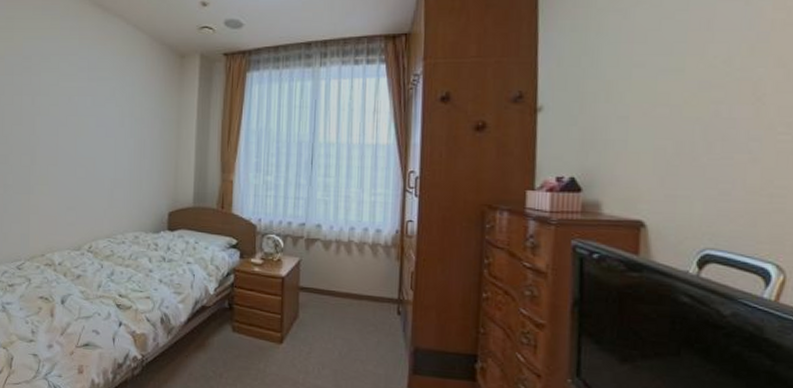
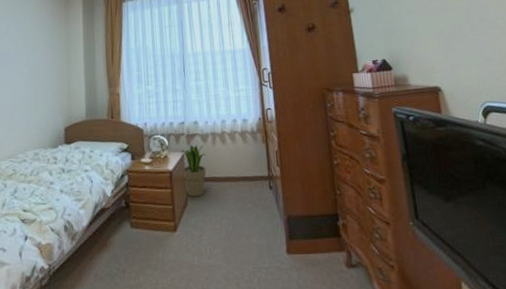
potted plant: none [296,250,327,310] -> present [181,144,207,197]

